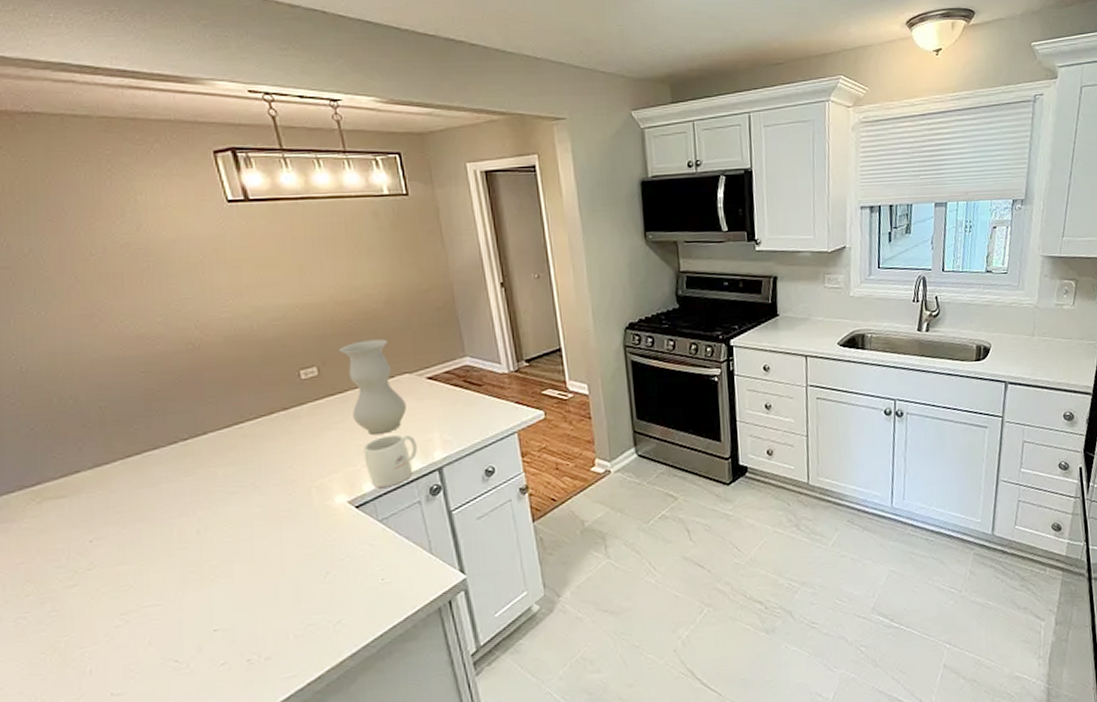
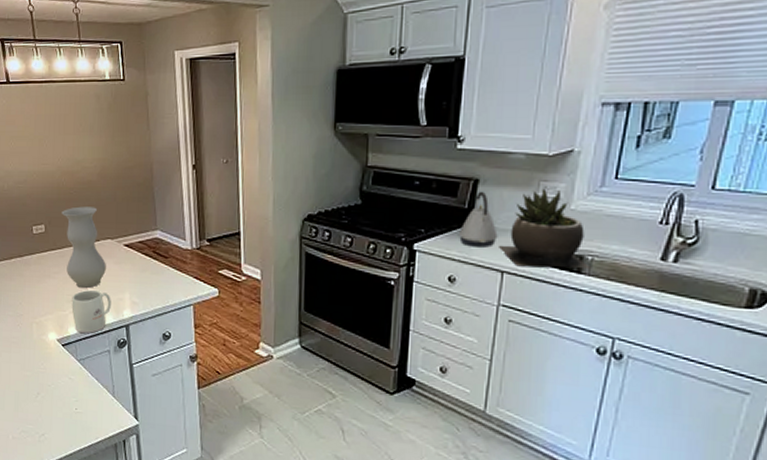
kettle: none [767,286,799,338] -> present [459,191,498,249]
succulent plant: none [799,280,871,350] -> present [497,188,590,269]

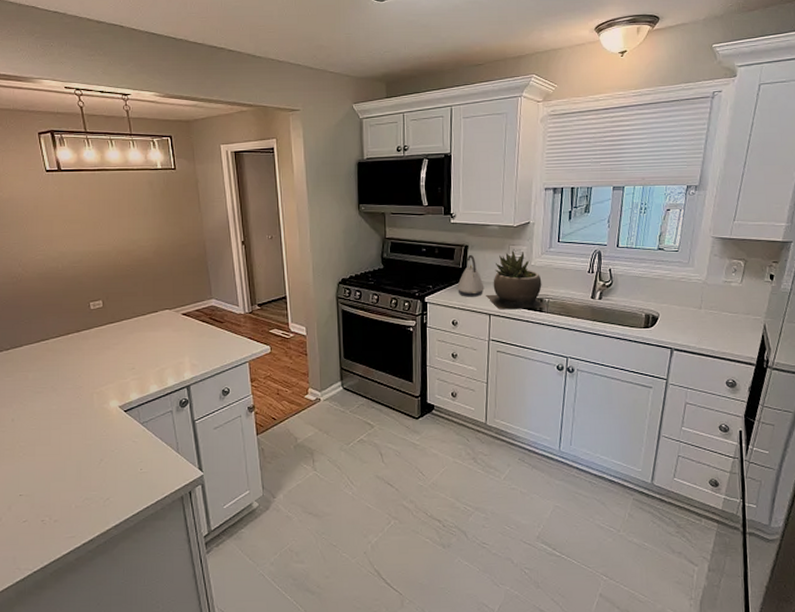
vase: present [61,206,106,288] -> none [119,281,165,355]
mug: present [71,289,111,334] -> none [133,356,172,398]

